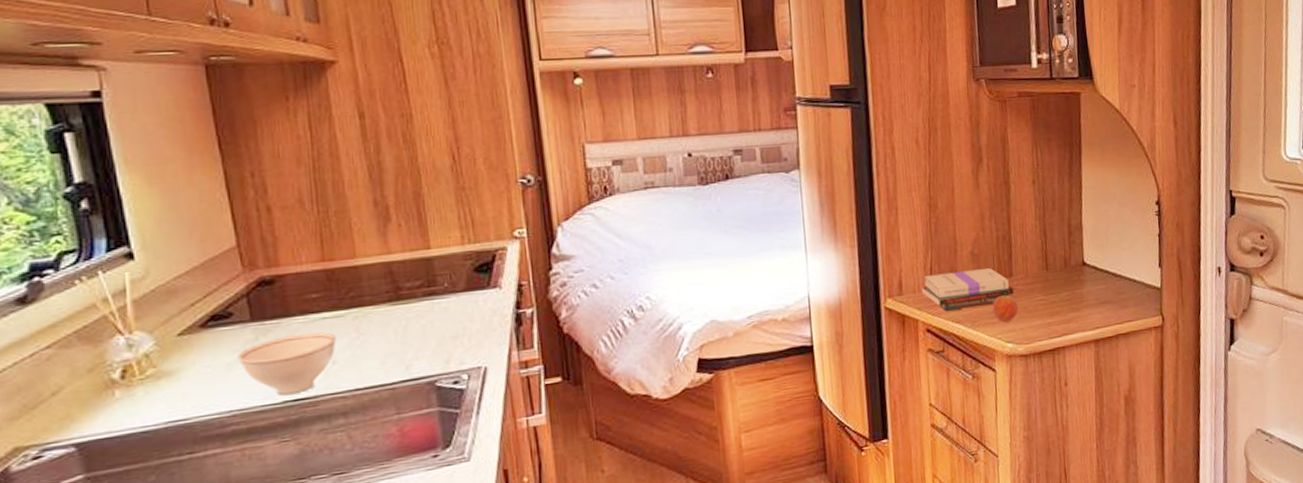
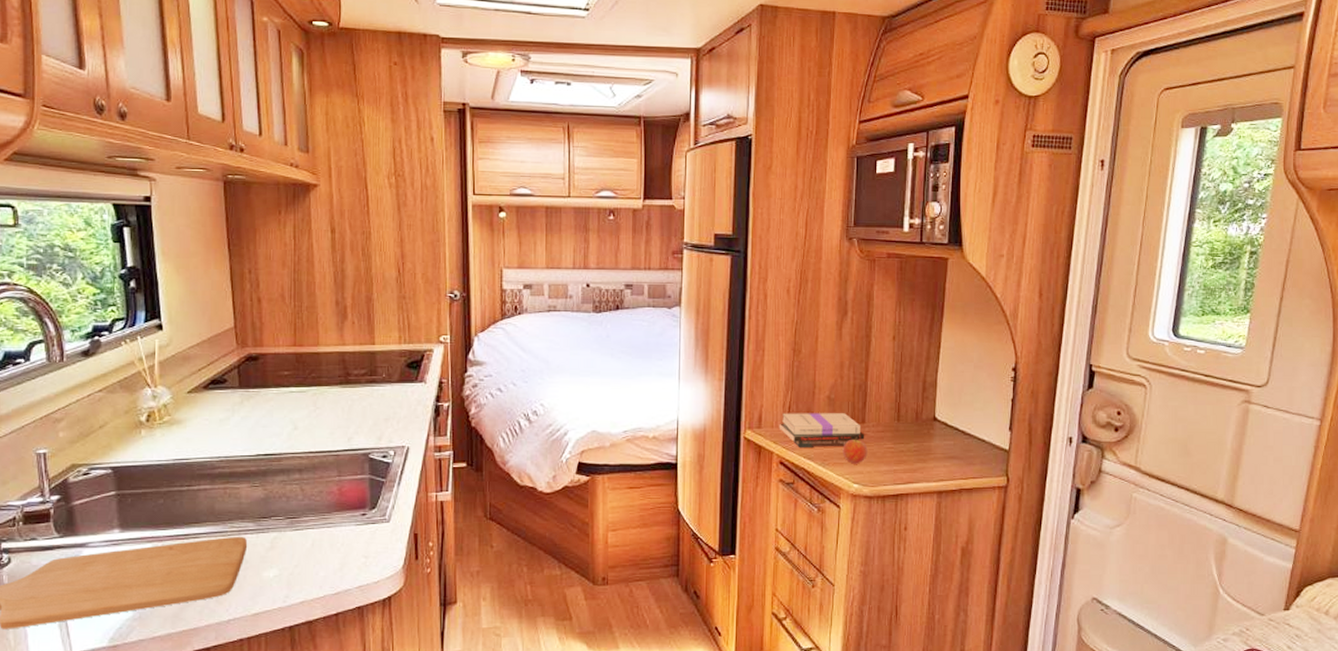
bowl: present [237,332,337,396] -> none [227,403,299,450]

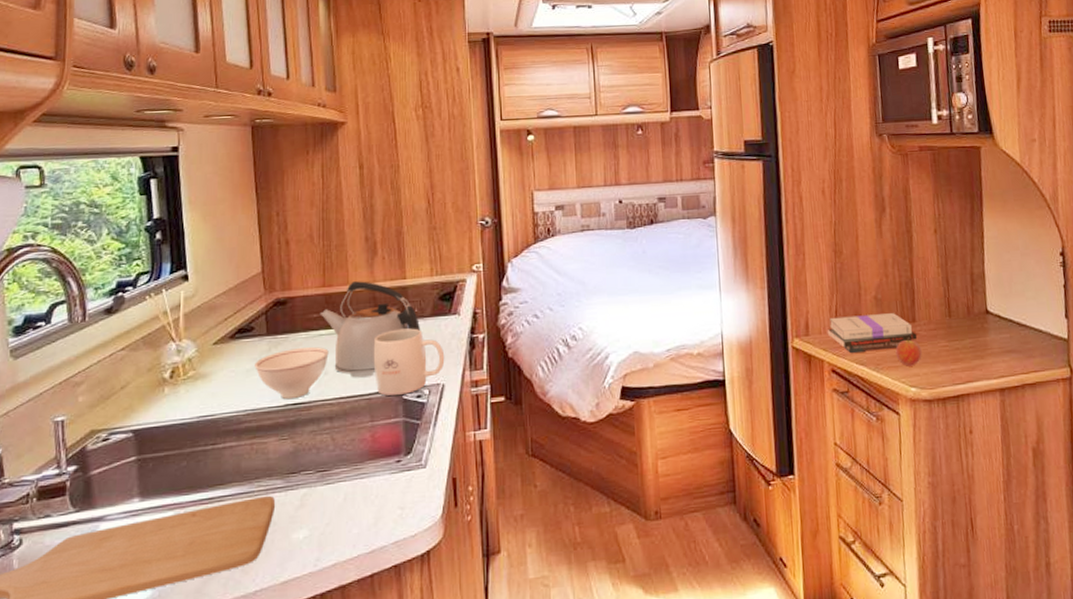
bowl: none [227,403,299,450] -> present [254,347,329,400]
kettle: none [290,343,388,435] -> present [319,281,421,378]
mug: none [341,392,410,453] -> present [373,328,445,396]

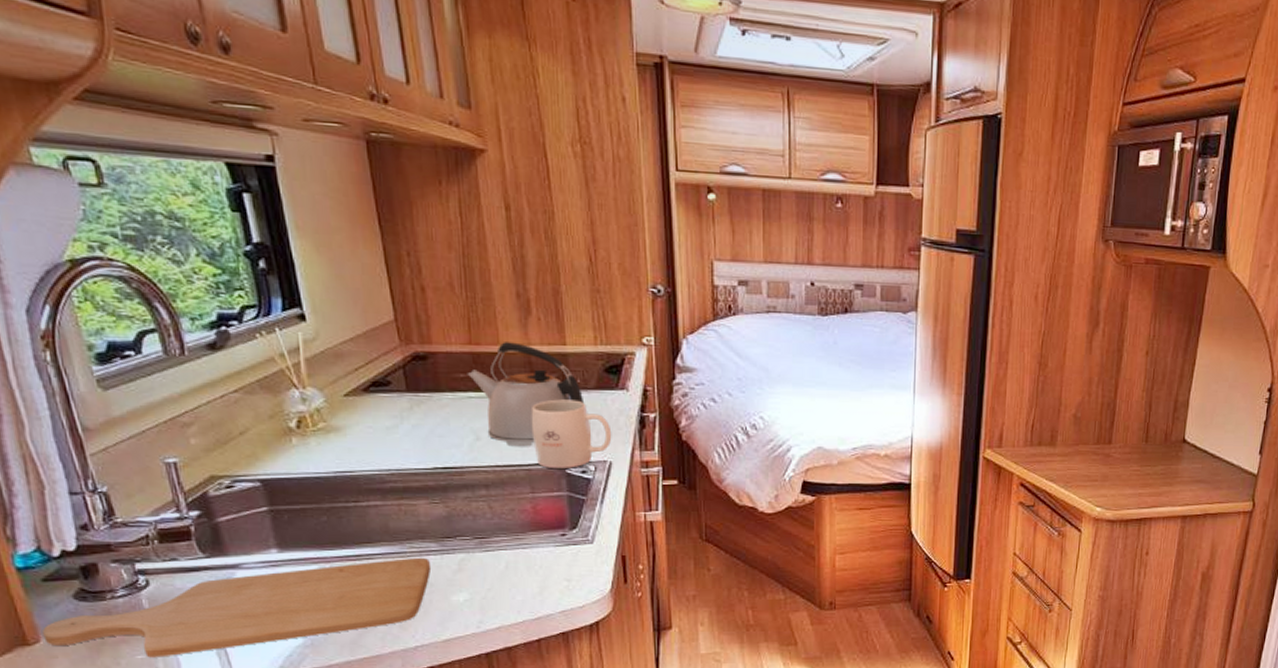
bowl: present [254,347,329,400] -> none [395,409,480,463]
books: present [827,313,918,353] -> none [1020,431,1111,469]
fruit: present [895,336,922,366] -> none [1086,458,1113,487]

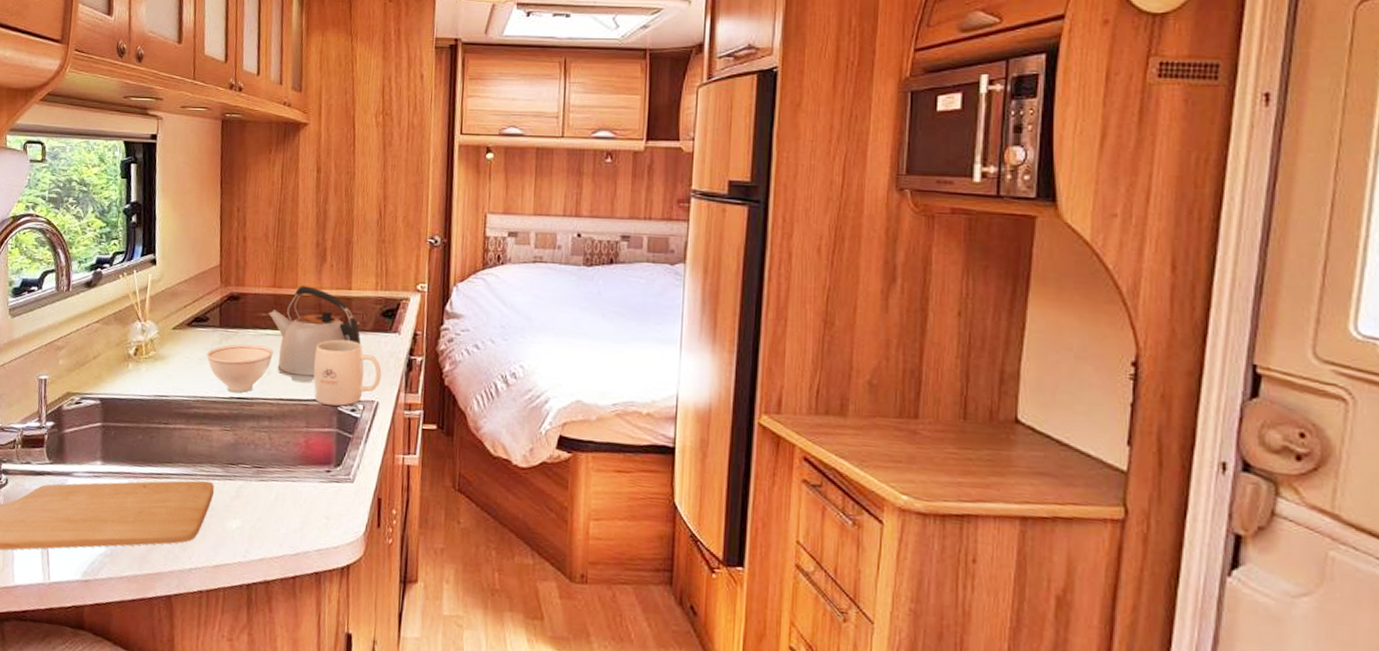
bowl: none [395,409,480,463] -> present [206,344,273,393]

